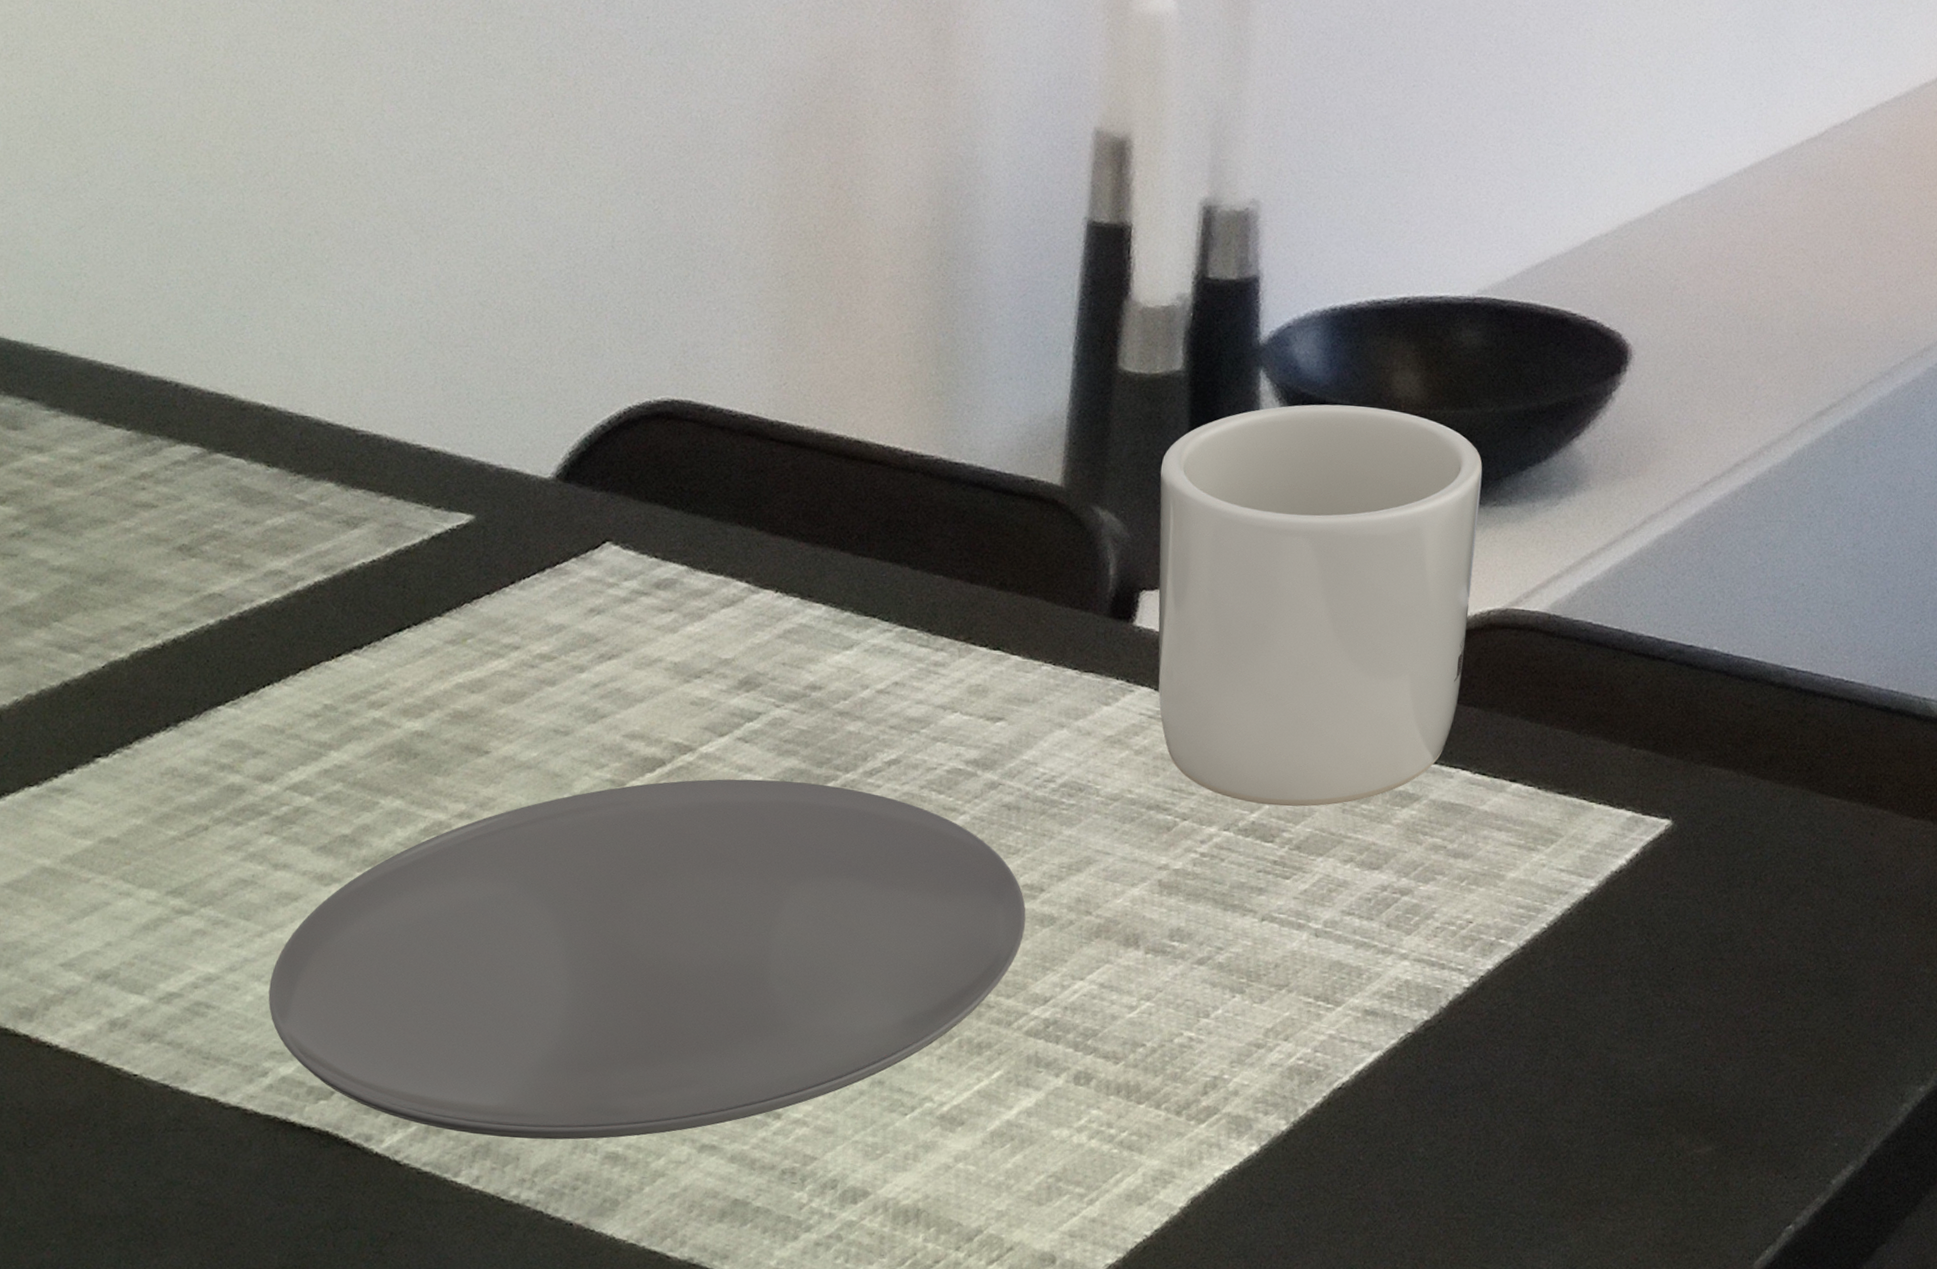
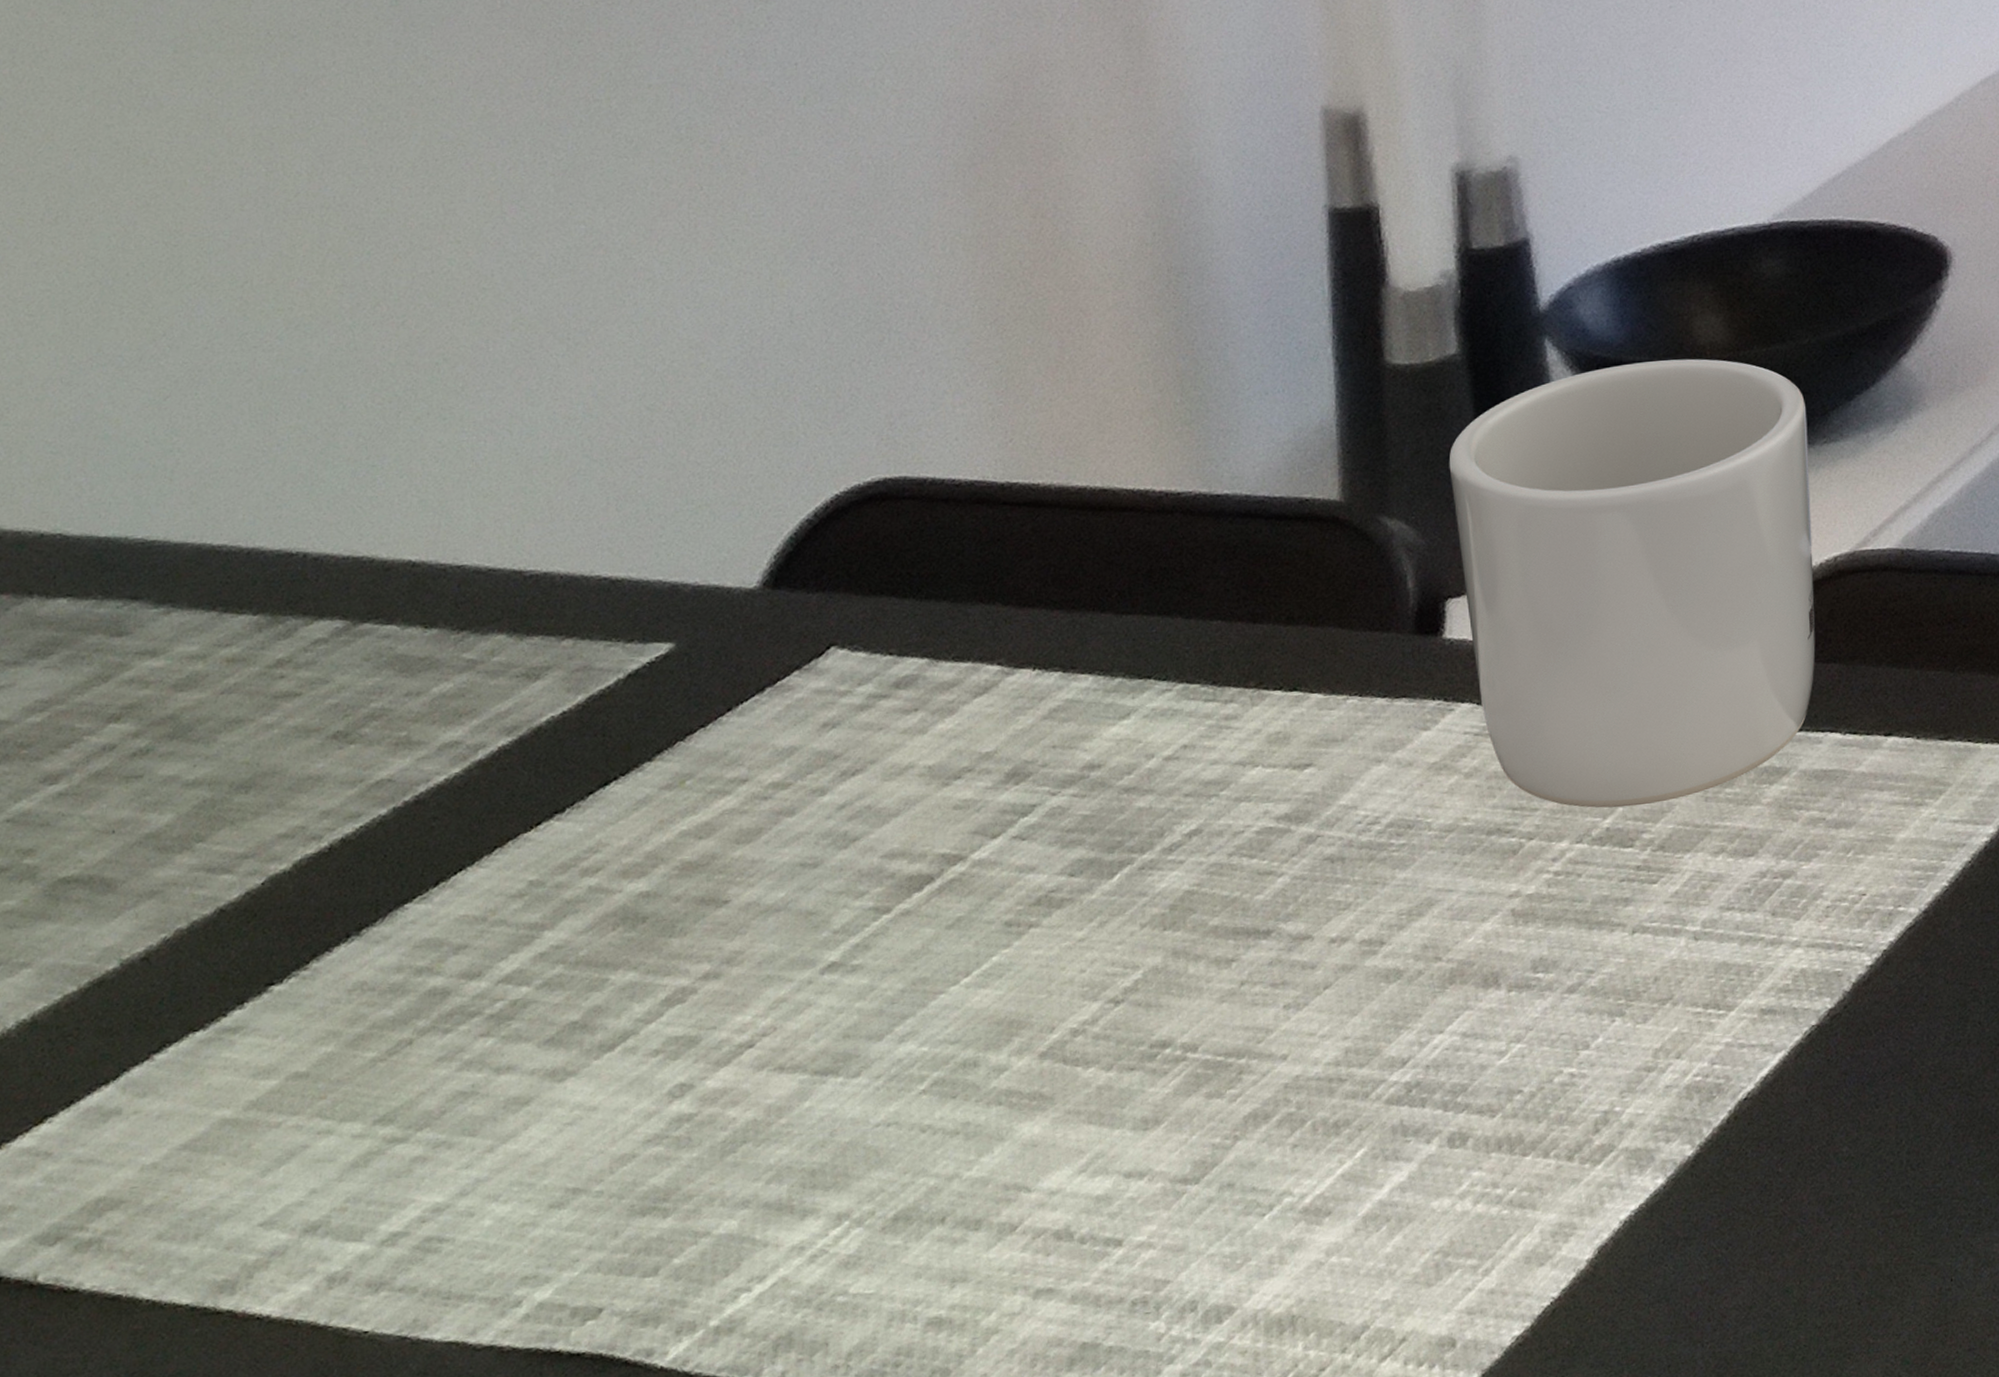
plate: present [268,779,1026,1140] -> none [509,870,1369,1327]

